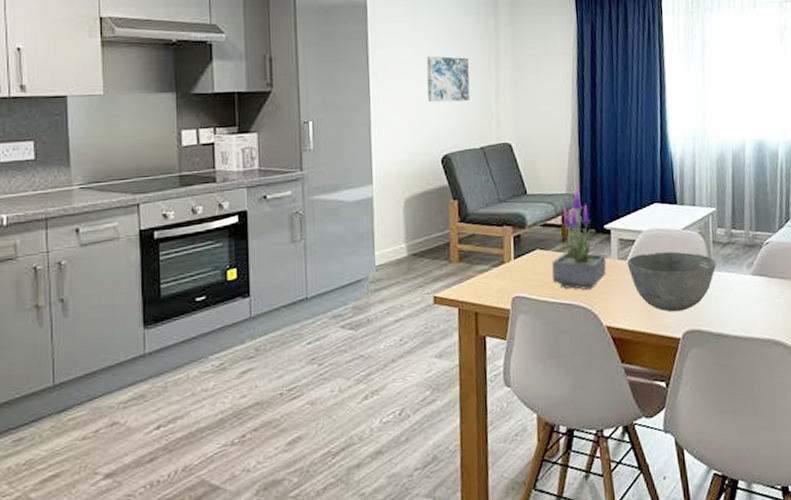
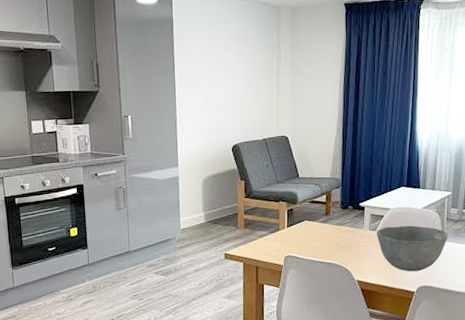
wall art: present [426,55,471,103] -> none [221,63,256,102]
potted plant: present [551,186,606,290] -> none [316,171,360,252]

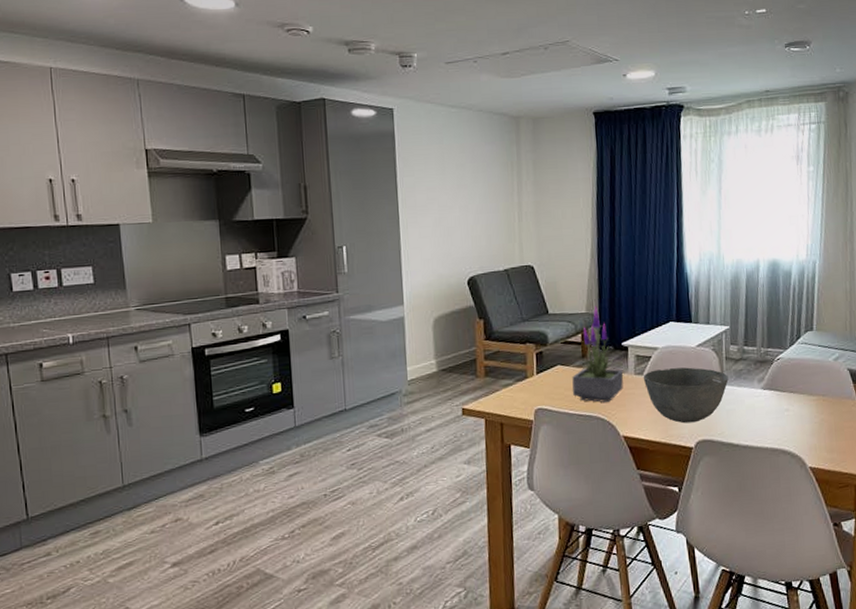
potted plant: none [316,171,360,252] -> present [572,305,624,402]

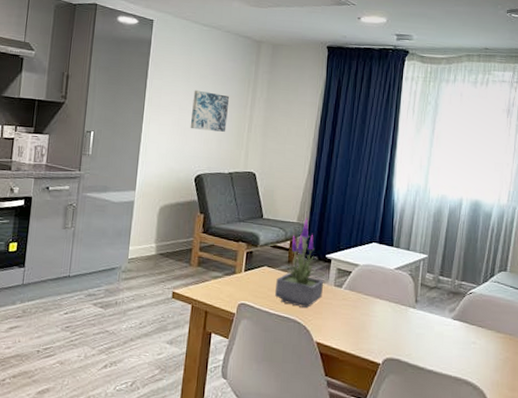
wall art: none [452,182,494,227] -> present [190,90,230,132]
bowl: present [643,367,729,424] -> none [341,285,422,341]

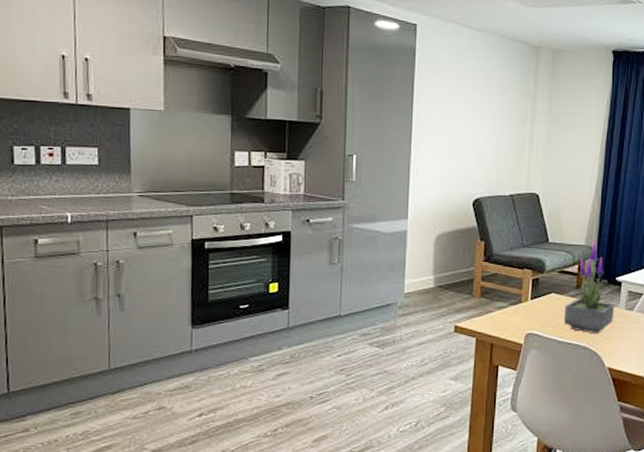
wall art: present [190,90,230,132] -> none [464,104,507,150]

